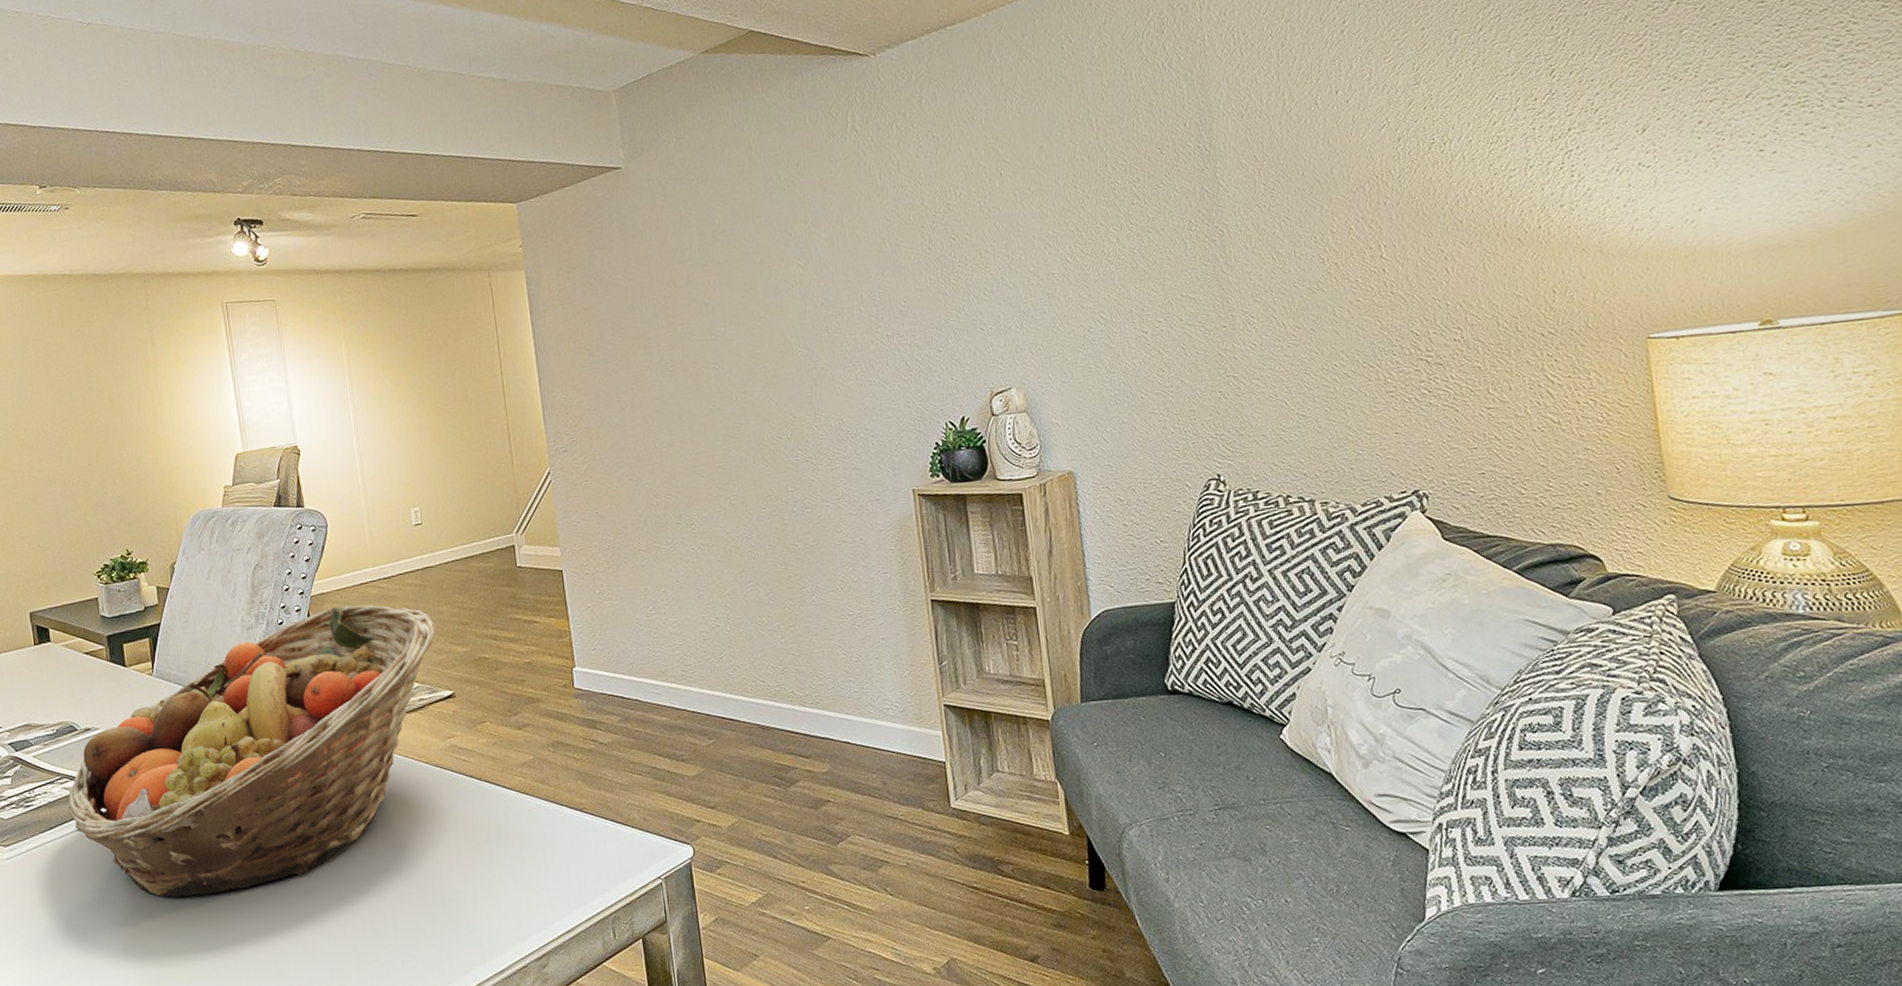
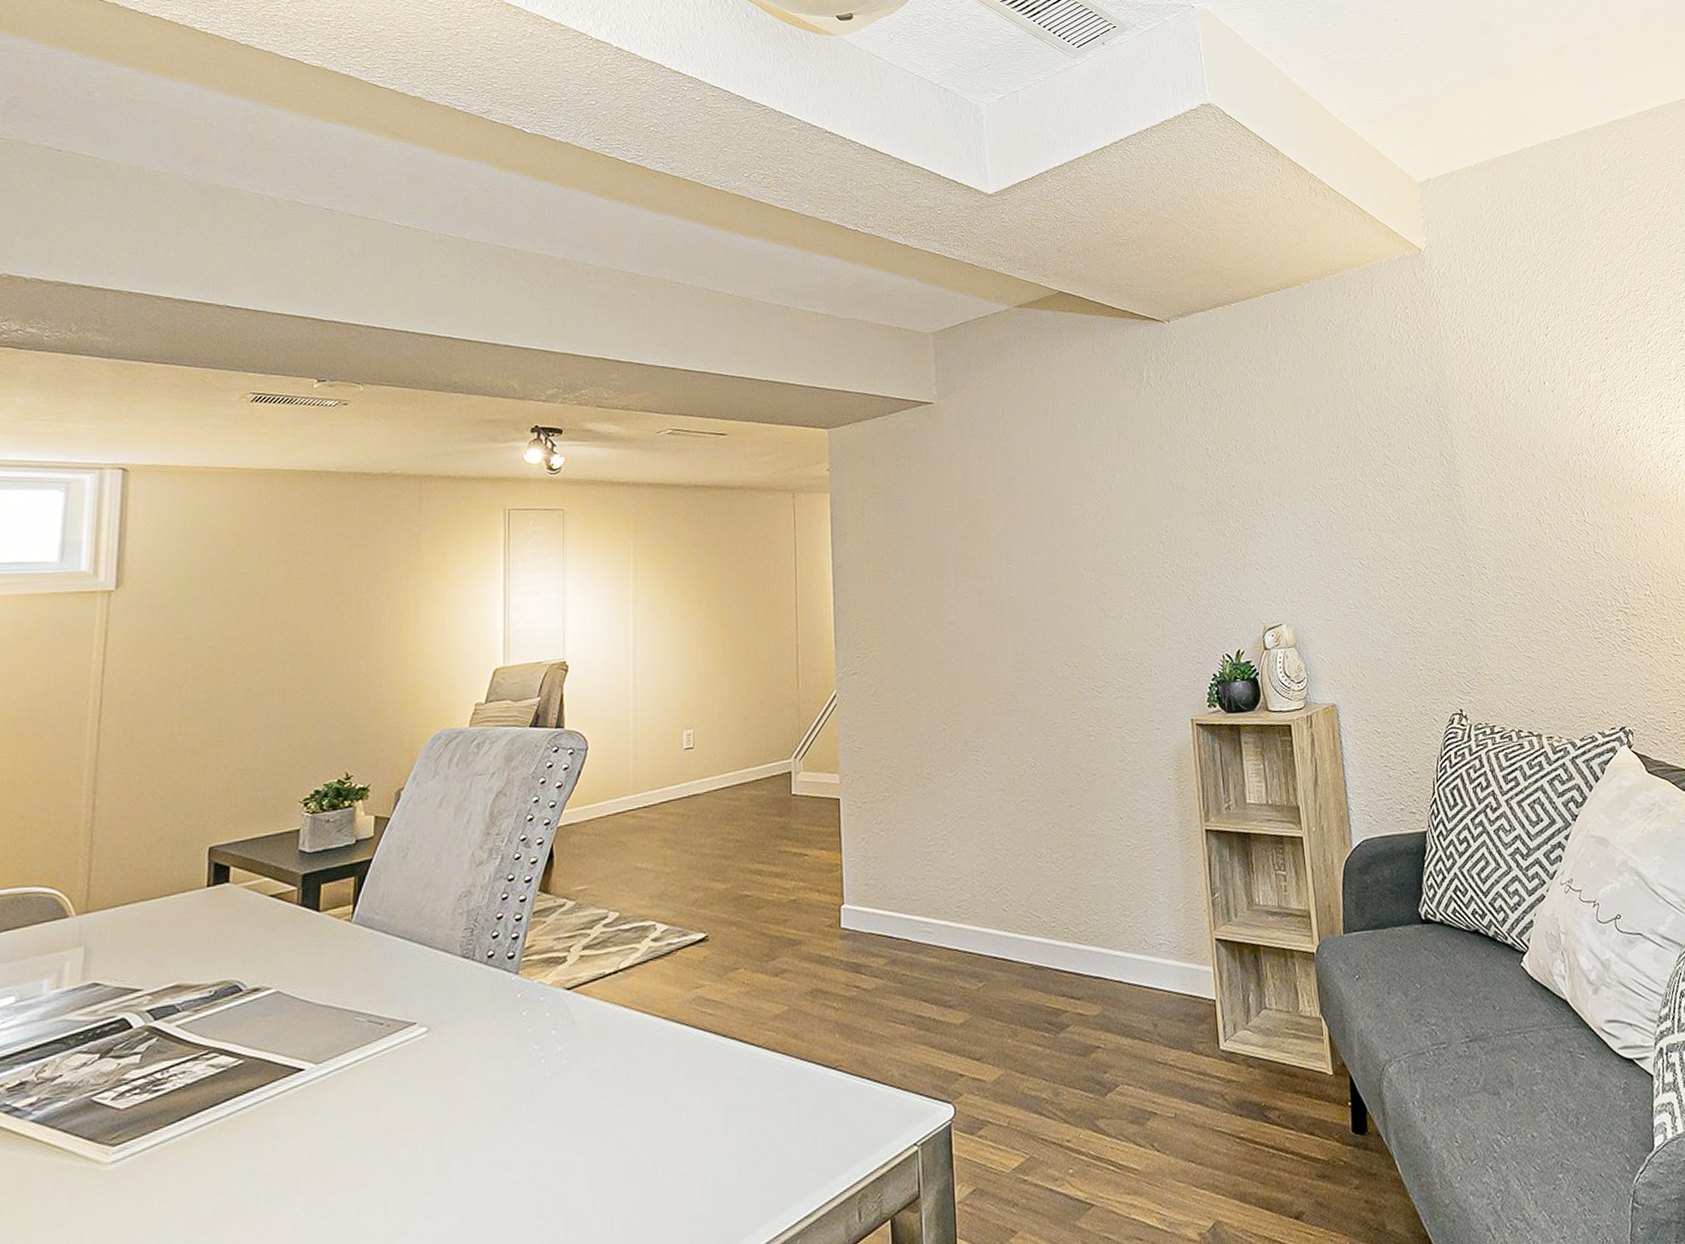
fruit basket: present [68,604,436,897] -> none [210,836,694,1202]

